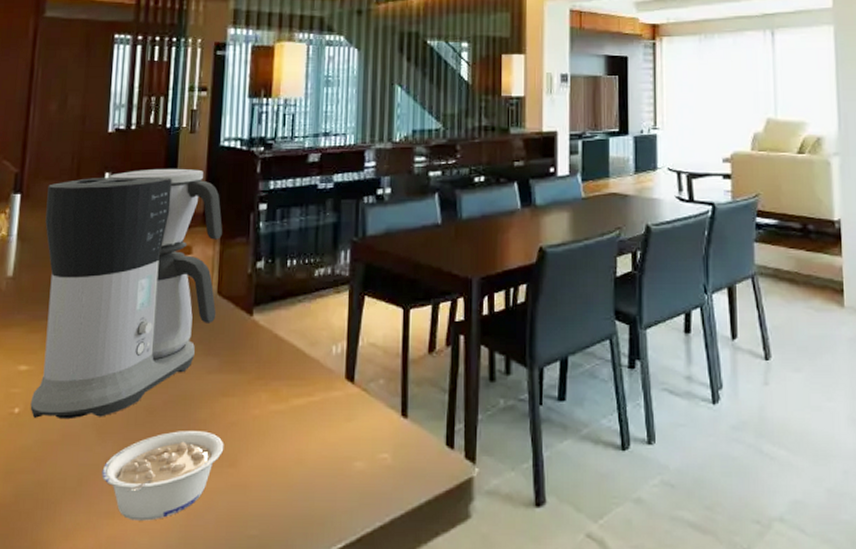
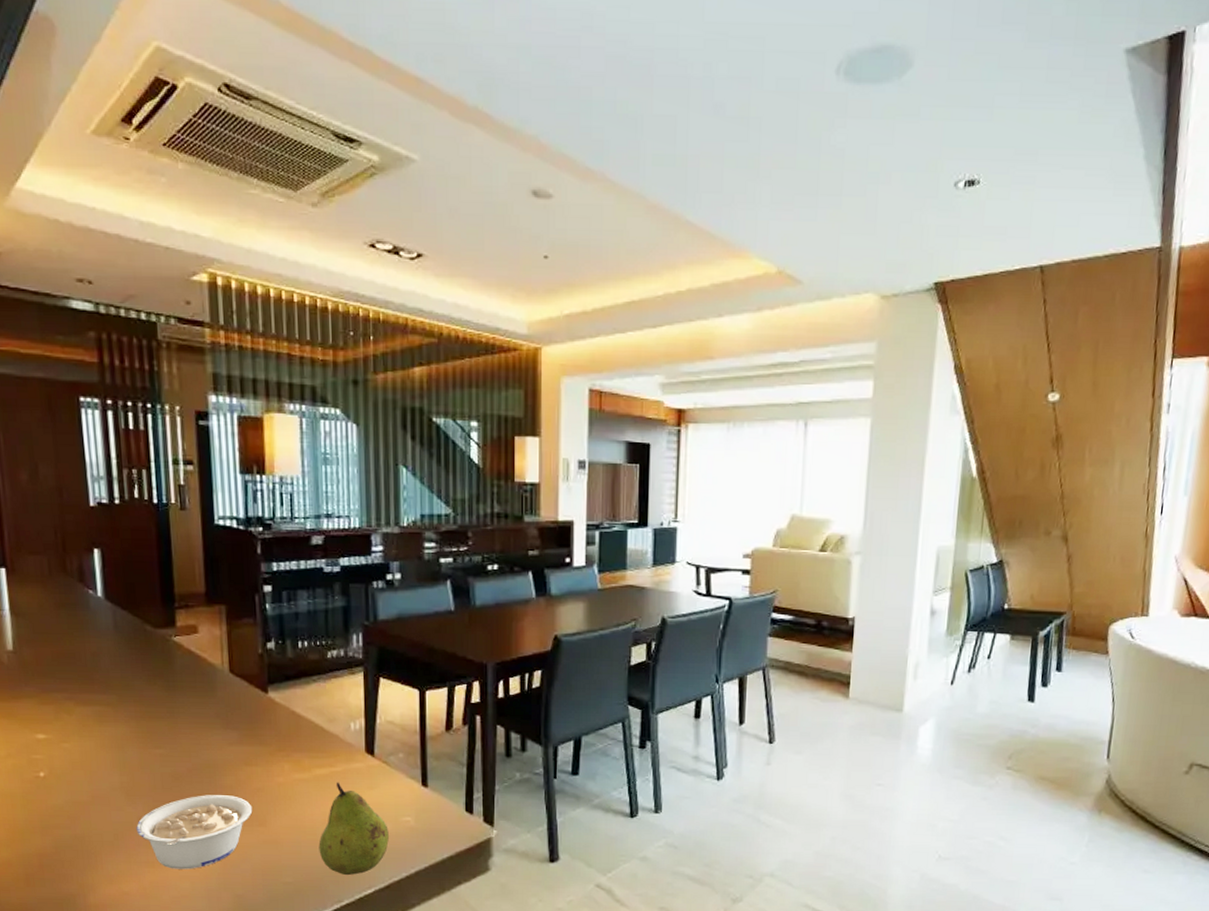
coffee maker: present [30,168,222,420] -> none [33,546,231,783]
fruit: none [289,413,365,527] -> present [318,782,390,876]

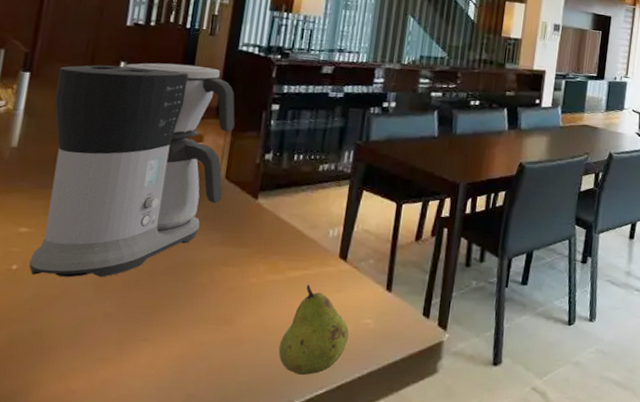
coffee maker: none [33,546,231,783] -> present [29,63,235,278]
legume: present [136,795,253,869] -> none [99,292,222,367]

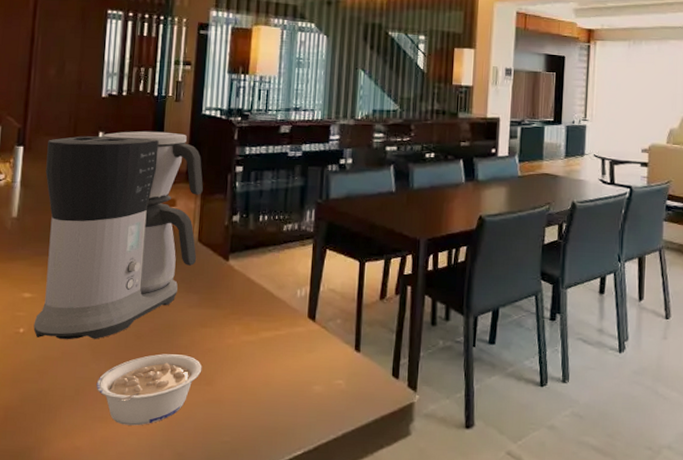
legume: none [99,292,222,367] -> present [96,354,202,426]
fruit: present [278,284,349,376] -> none [257,344,322,436]

